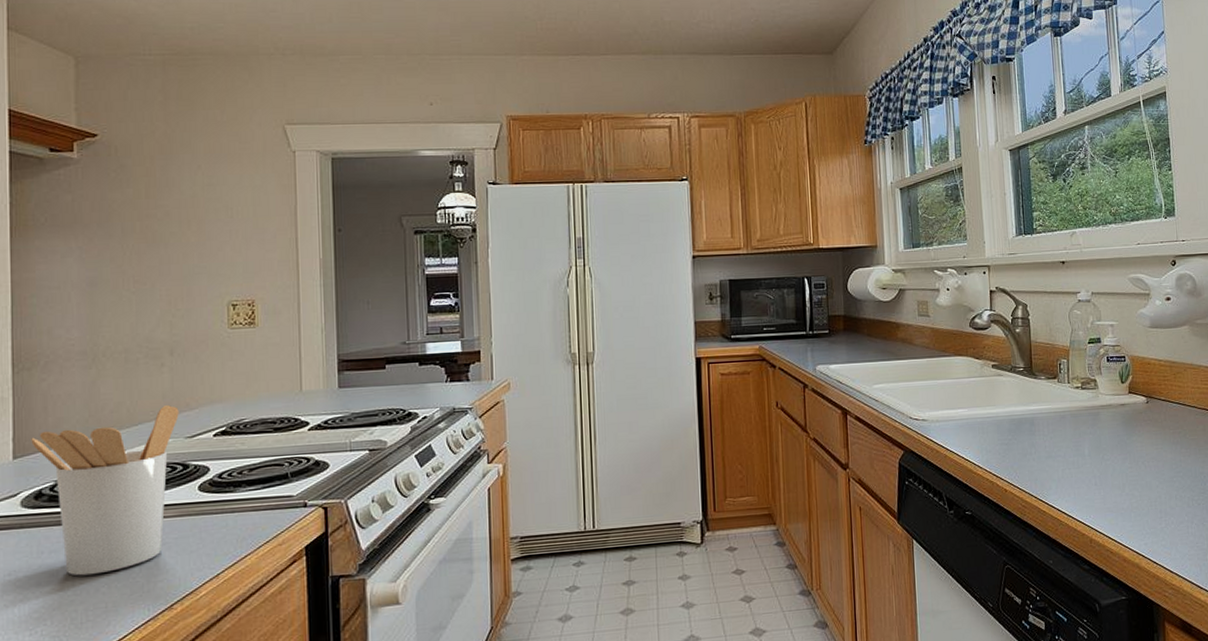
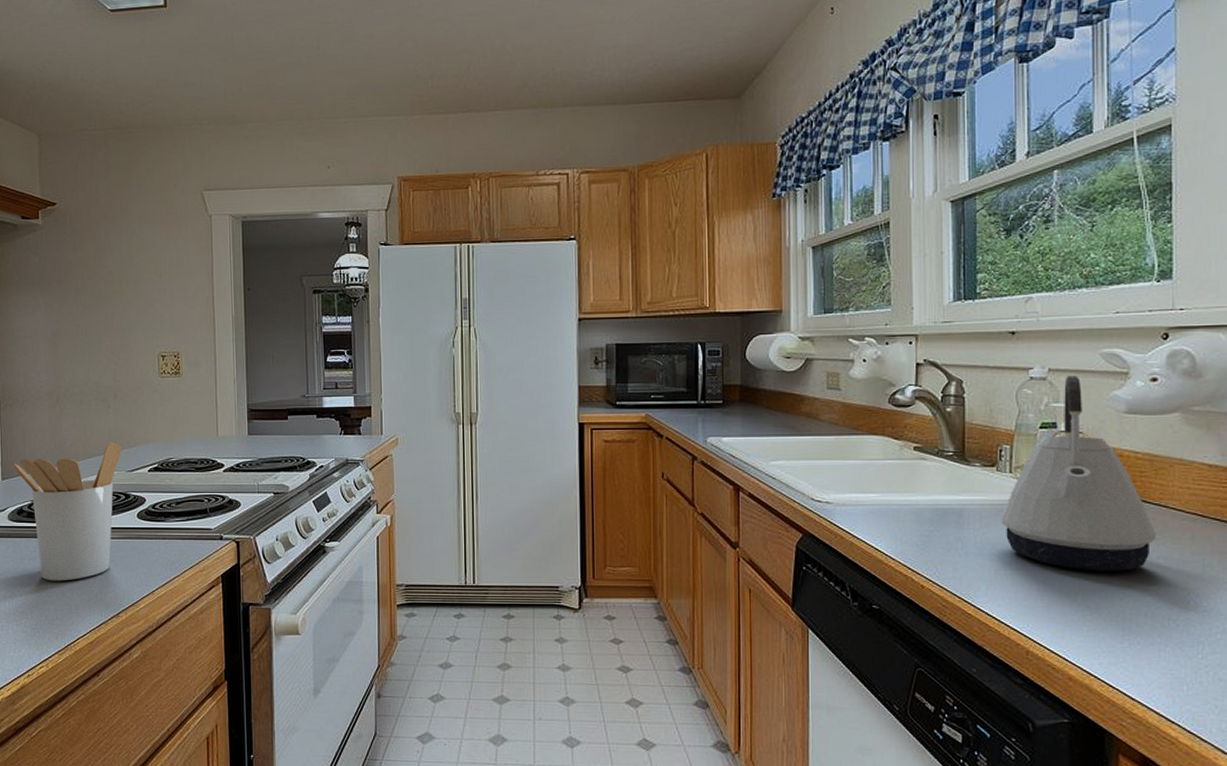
kettle: none [1064,297,1178,464] -> present [1001,376,1155,571]

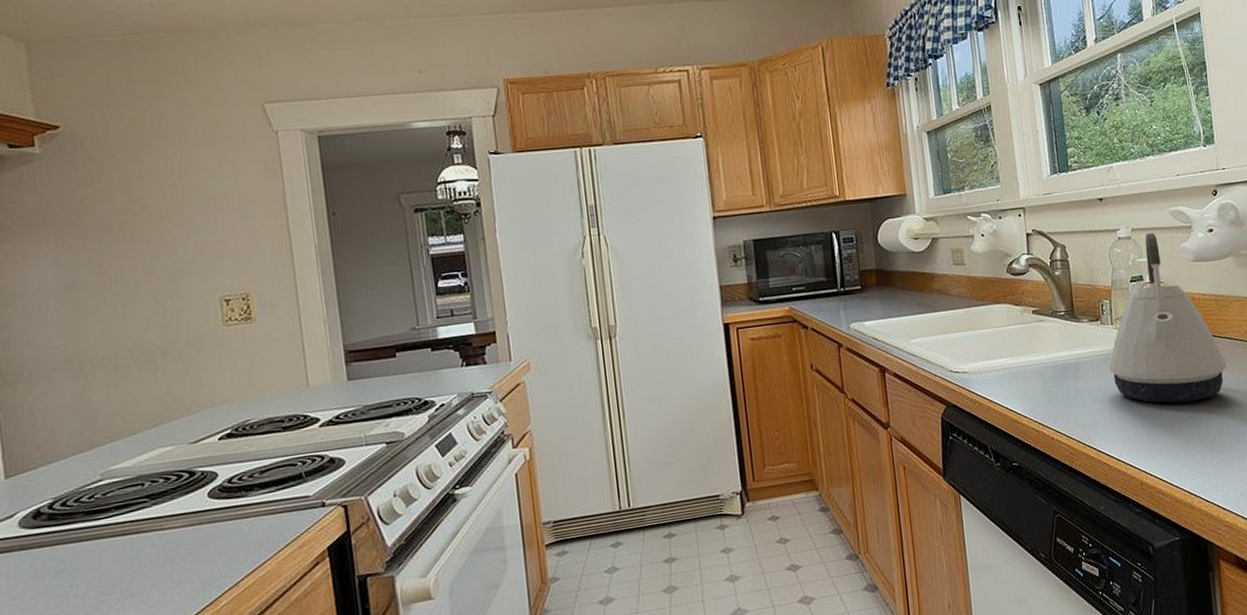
utensil holder: present [14,442,122,581] -> none [22,411,180,595]

